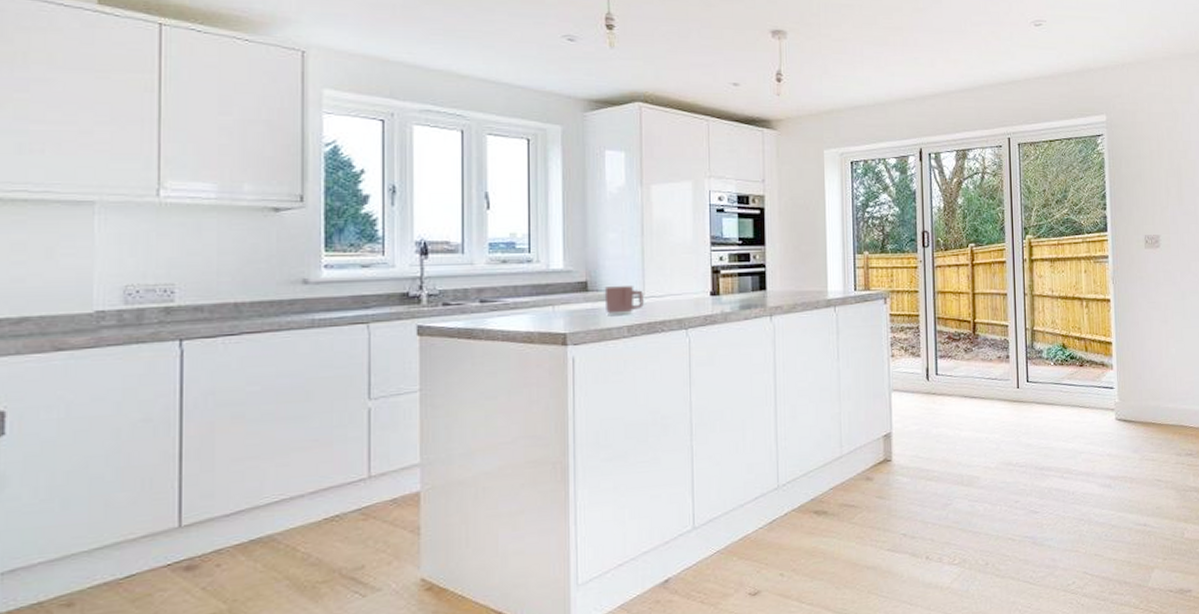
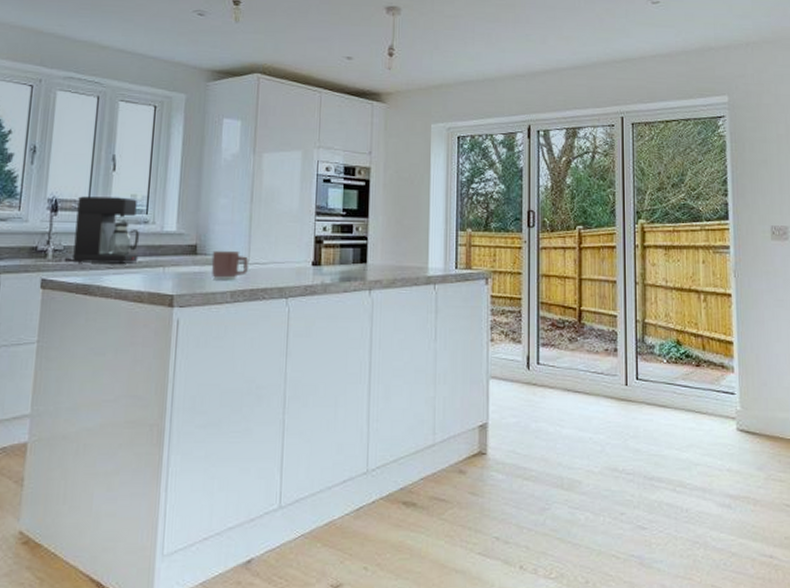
coffee maker: none [451,236,524,307] -> present [72,196,139,264]

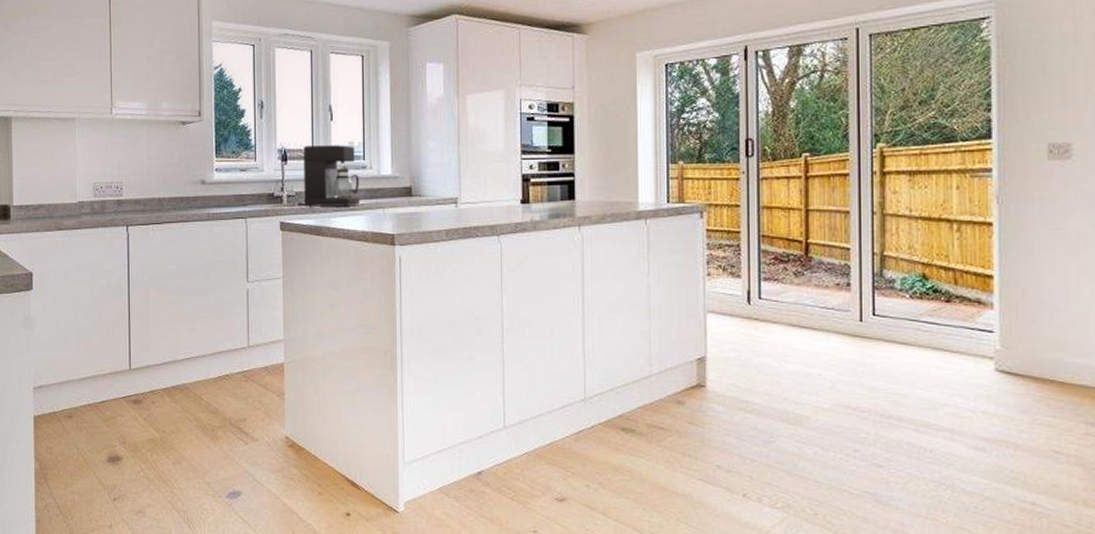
mug: present [211,250,248,281] -> none [426,191,460,220]

